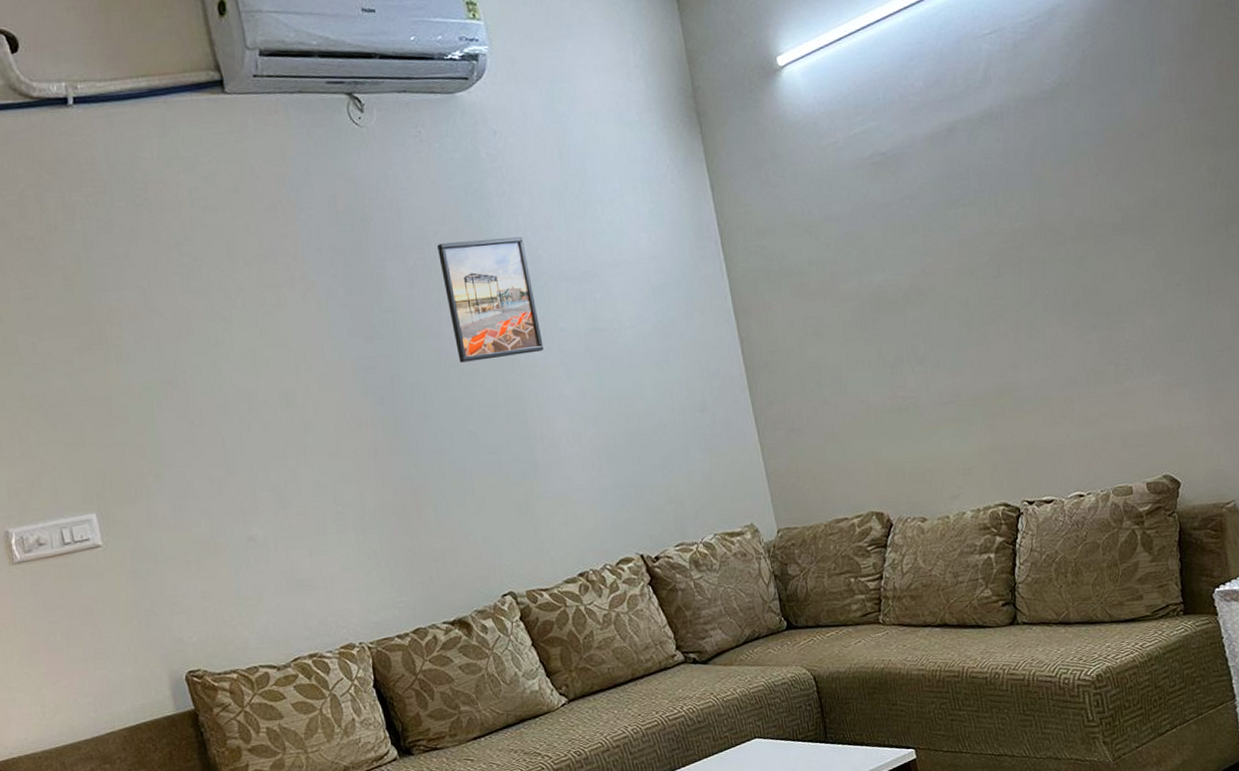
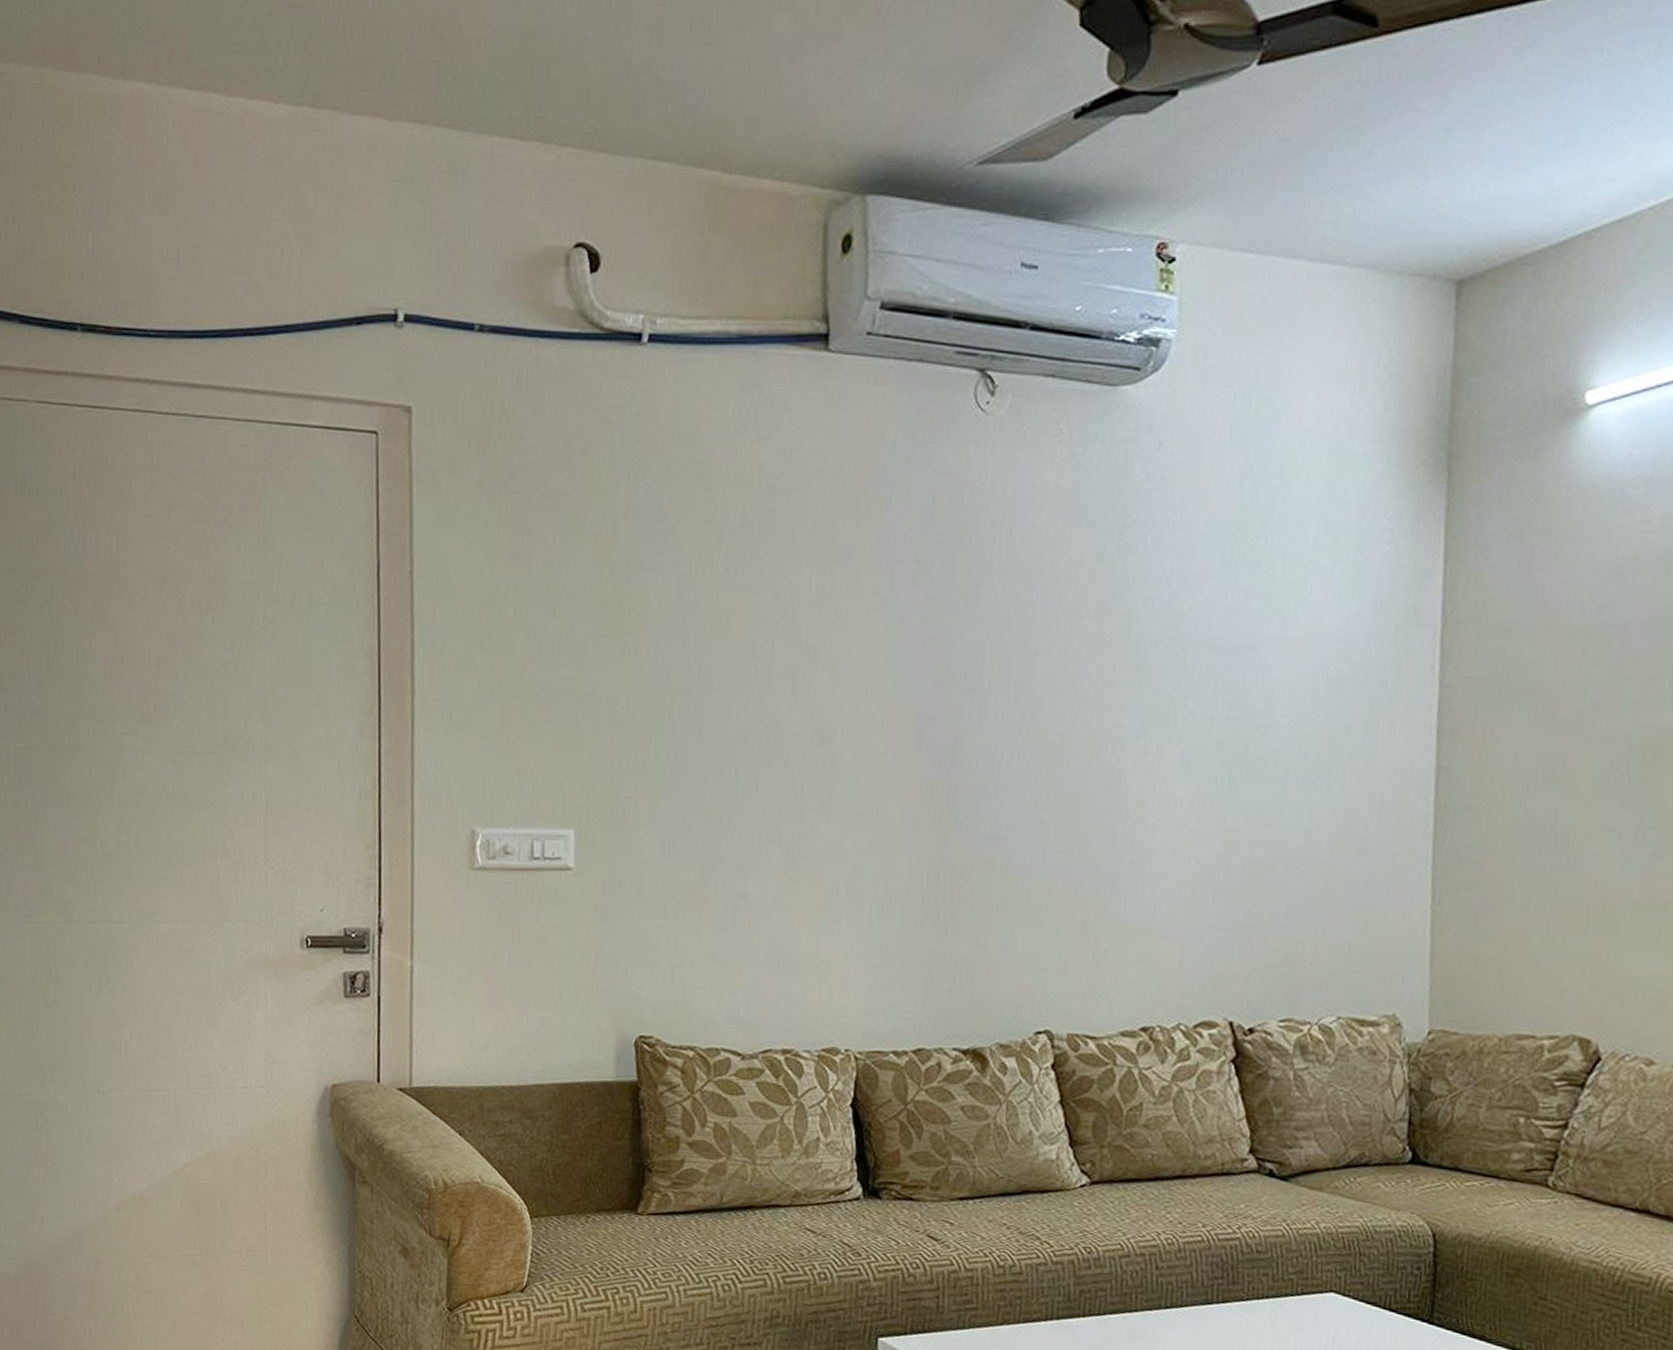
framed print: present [437,236,544,363] -> none [1046,577,1167,736]

